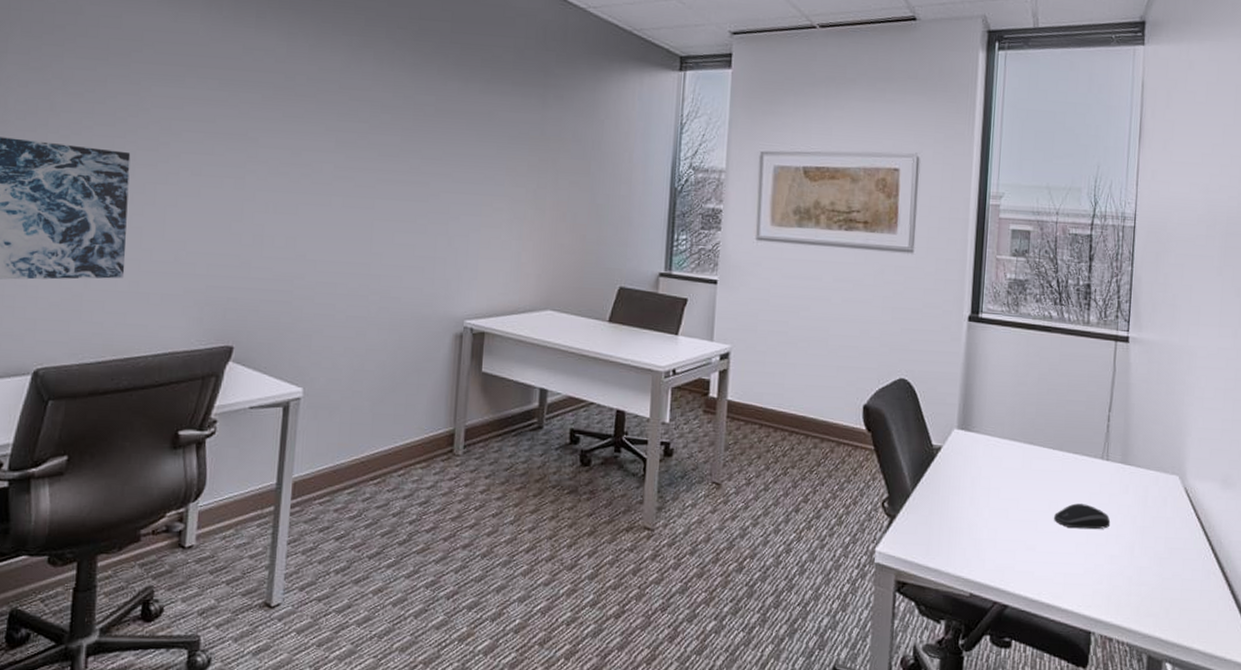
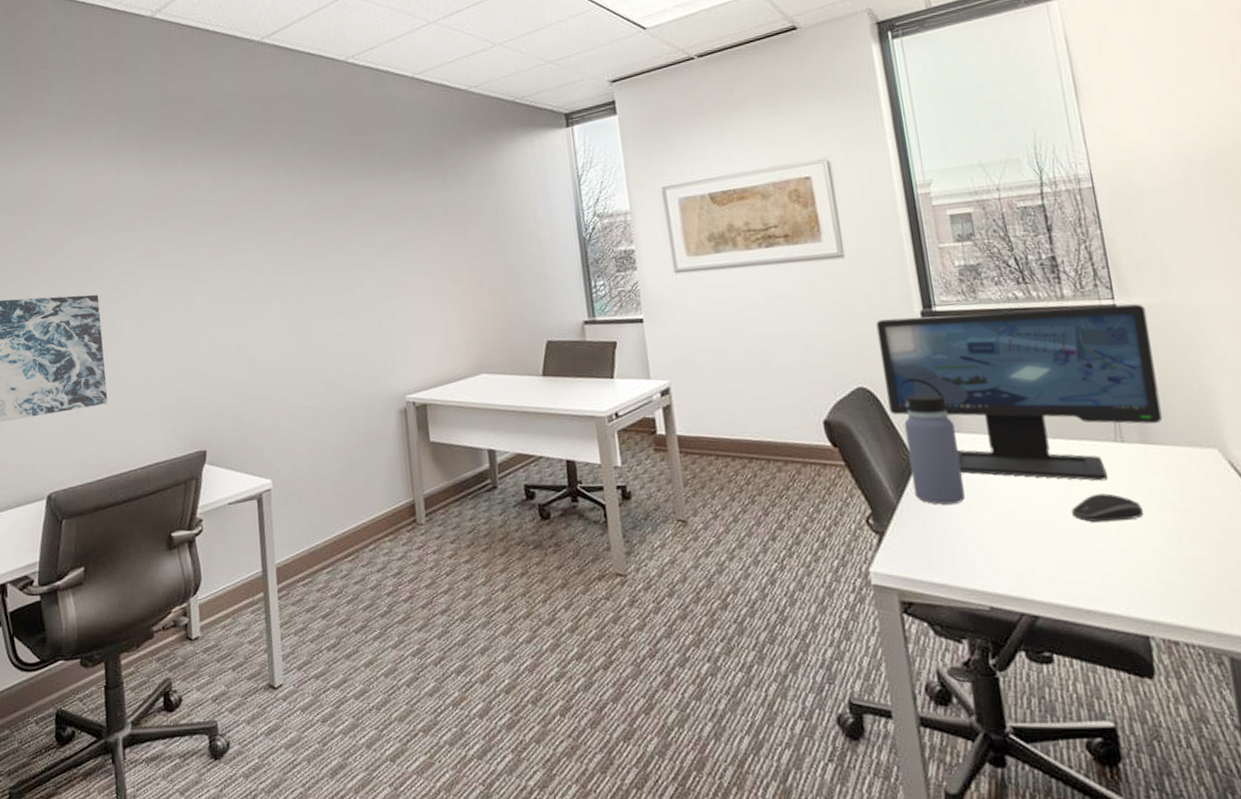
computer monitor: none [923,318,1152,492] -> present [876,304,1163,481]
water bottle: none [928,377,975,498] -> present [897,378,965,505]

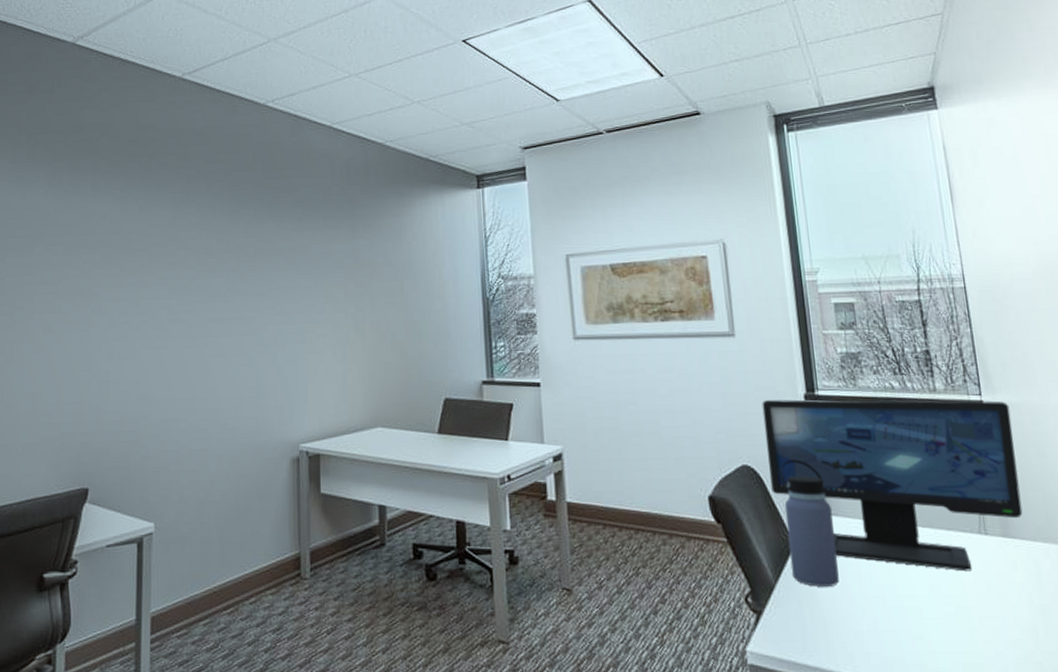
computer mouse: present [1072,493,1144,522] -> none [938,584,1004,613]

